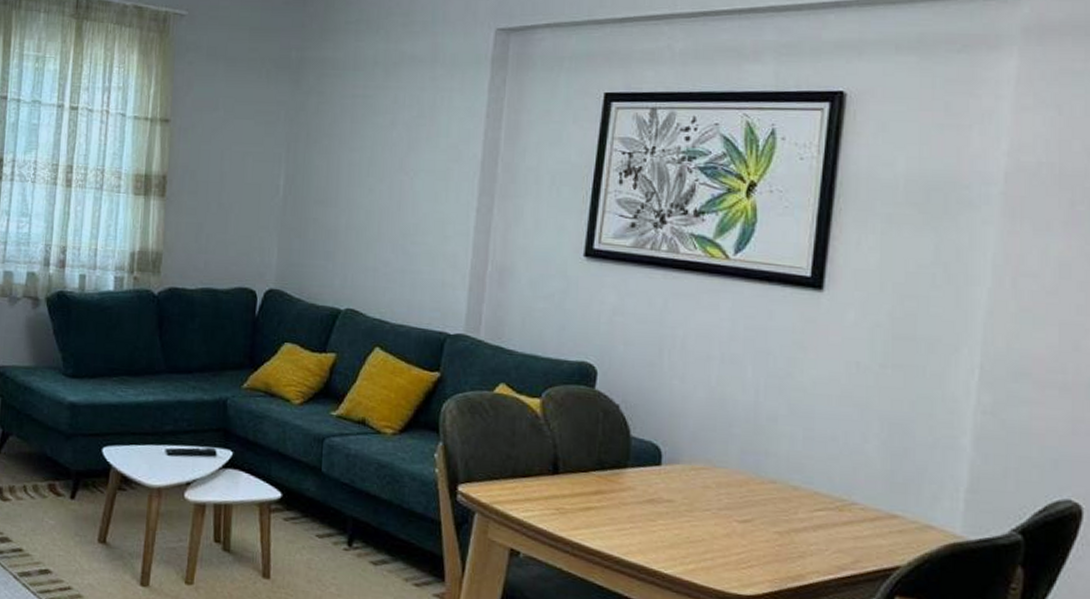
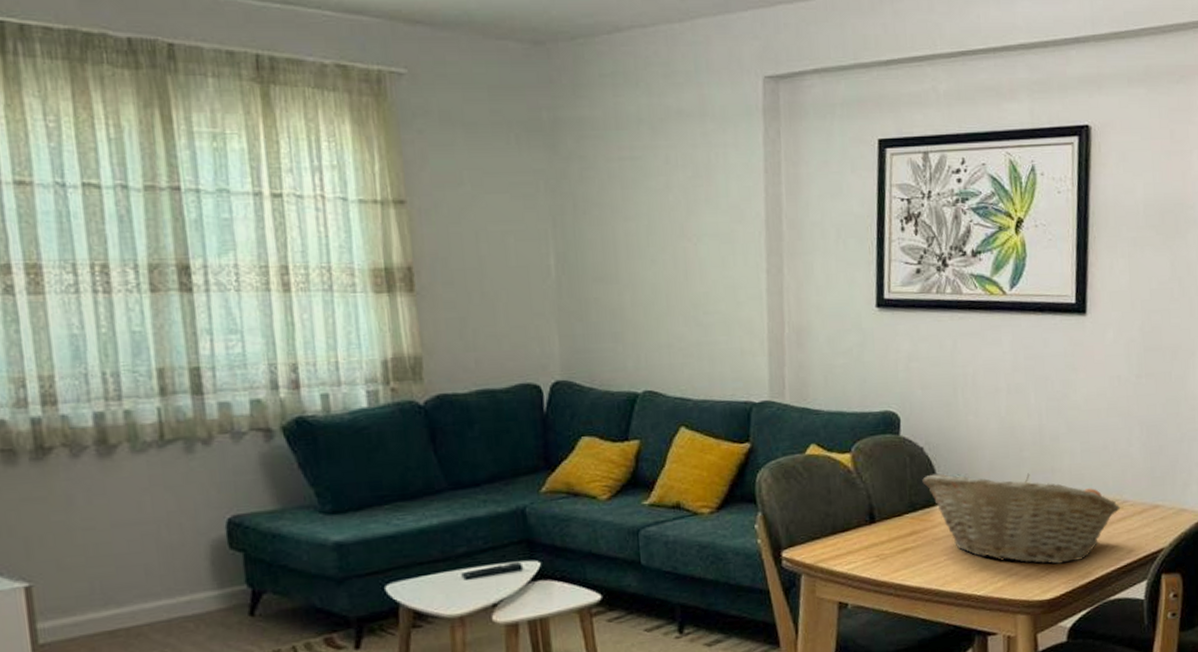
fruit basket: none [614,434,848,560] -> present [922,473,1121,564]

